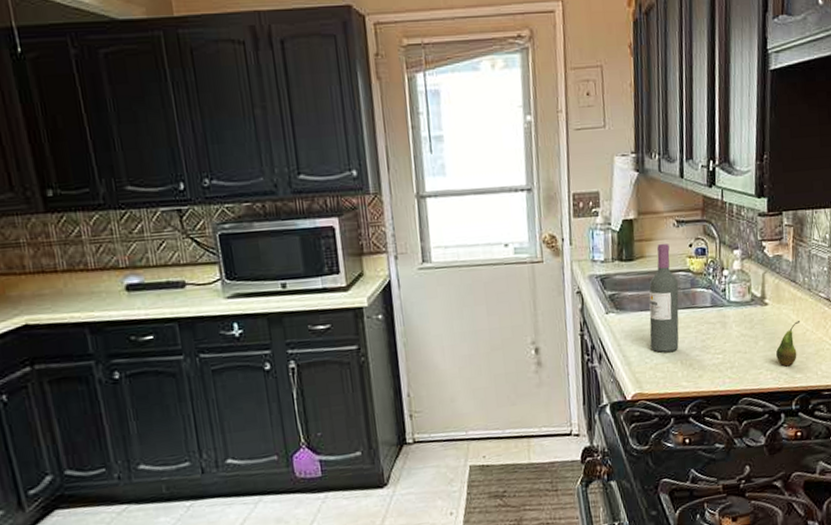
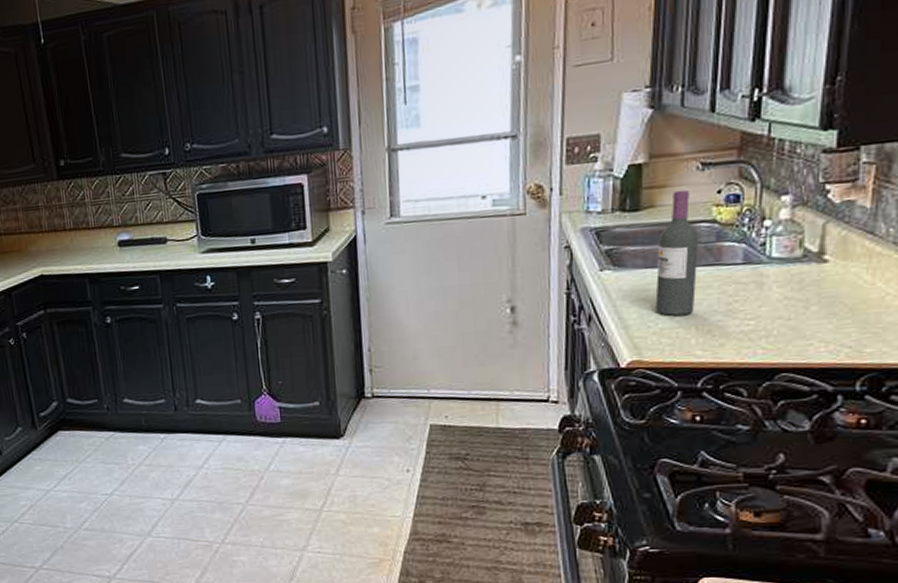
fruit: present [776,321,801,367] -> none [836,282,878,338]

